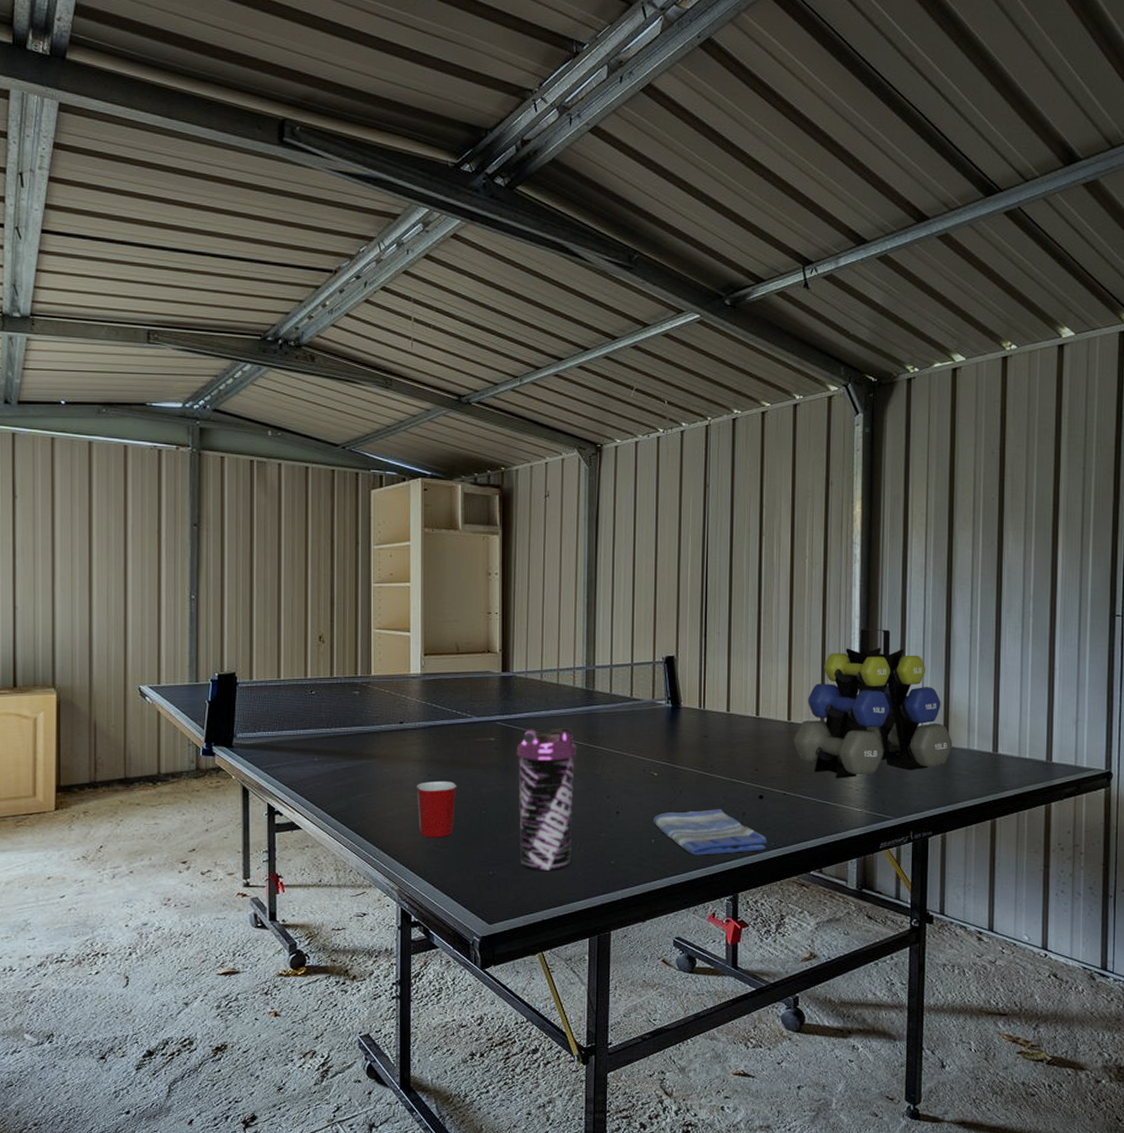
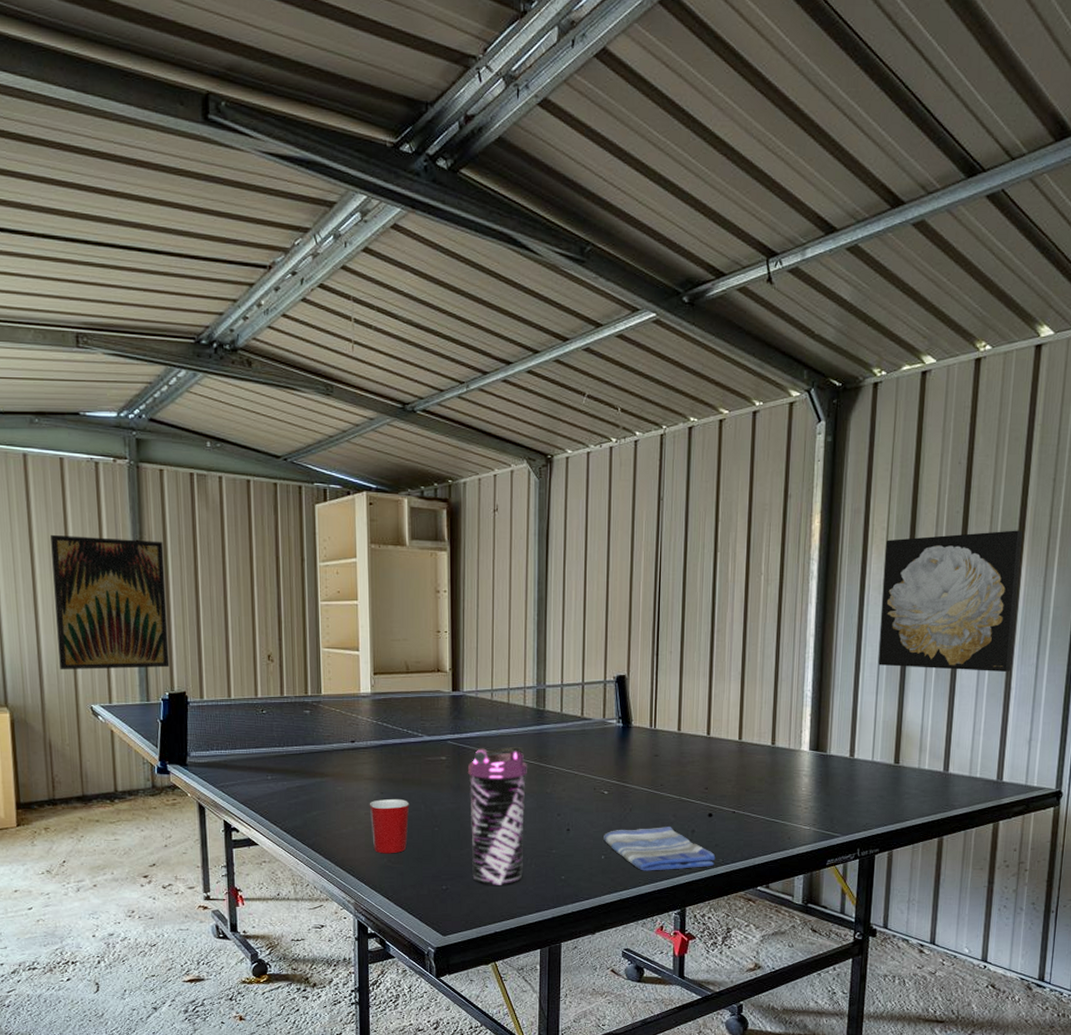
wall art: none [110,518,220,651] -> present [50,534,170,670]
sporting goods: present [793,629,953,779] -> none [743,648,904,797]
wall art: none [923,516,1057,653] -> present [878,530,1023,672]

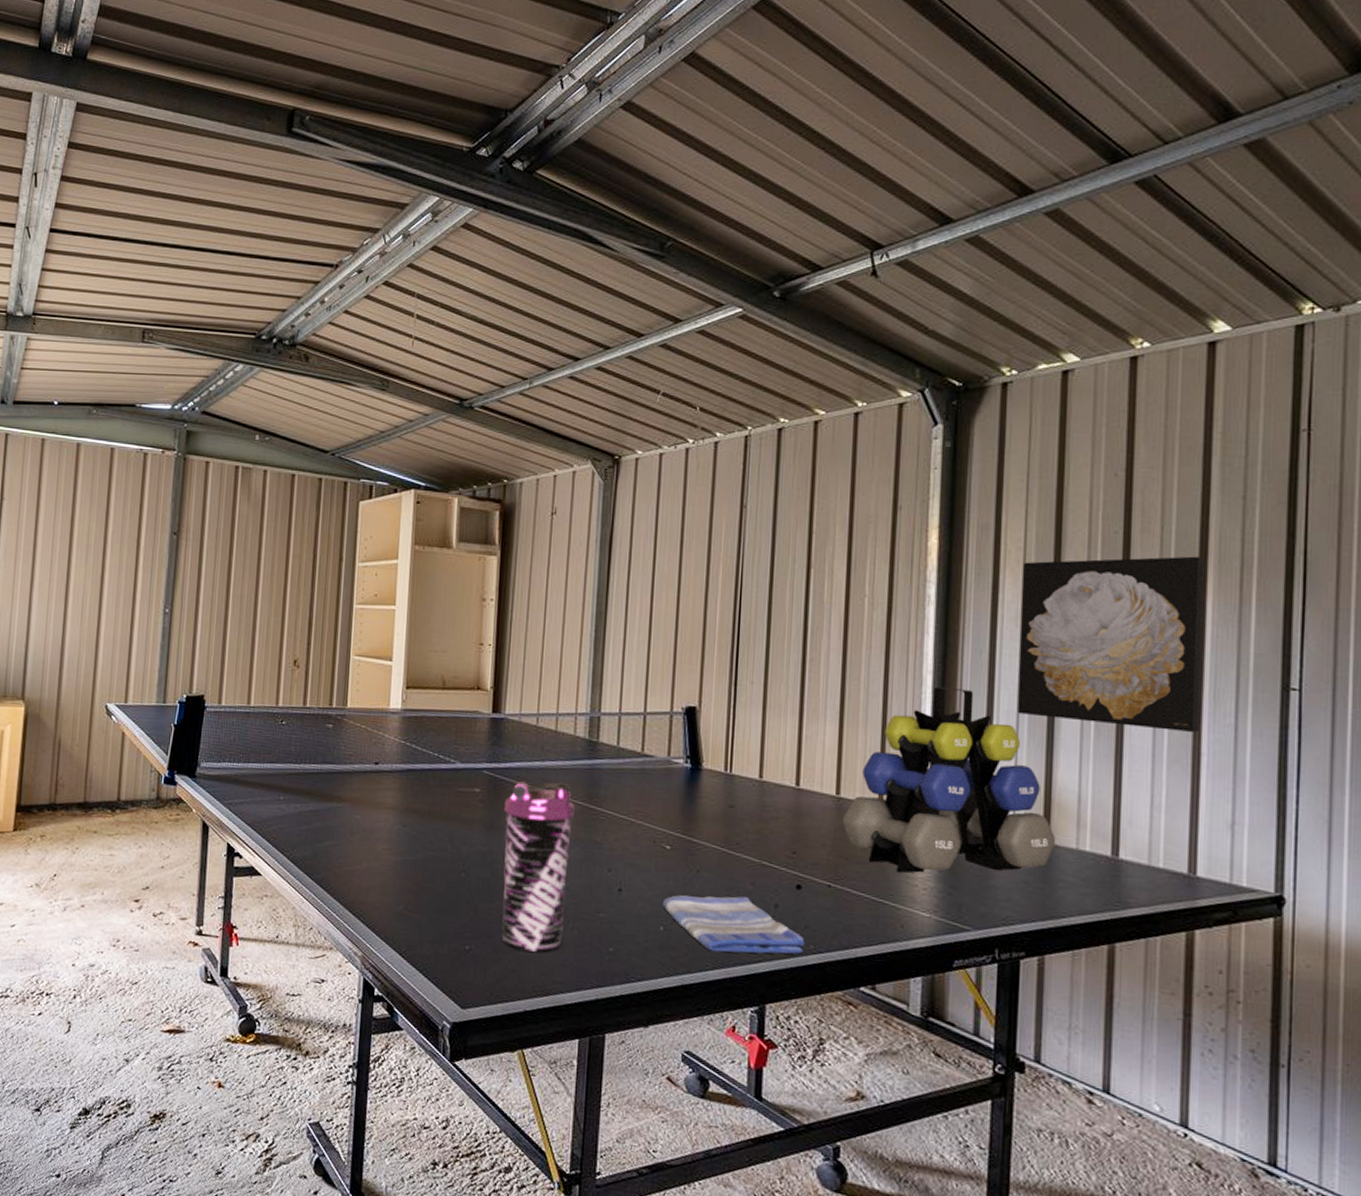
wall art: present [50,534,170,670] -> none [81,523,200,668]
mug: present [369,798,410,854] -> none [388,833,435,900]
sporting goods: none [743,648,904,797] -> present [842,687,1056,873]

